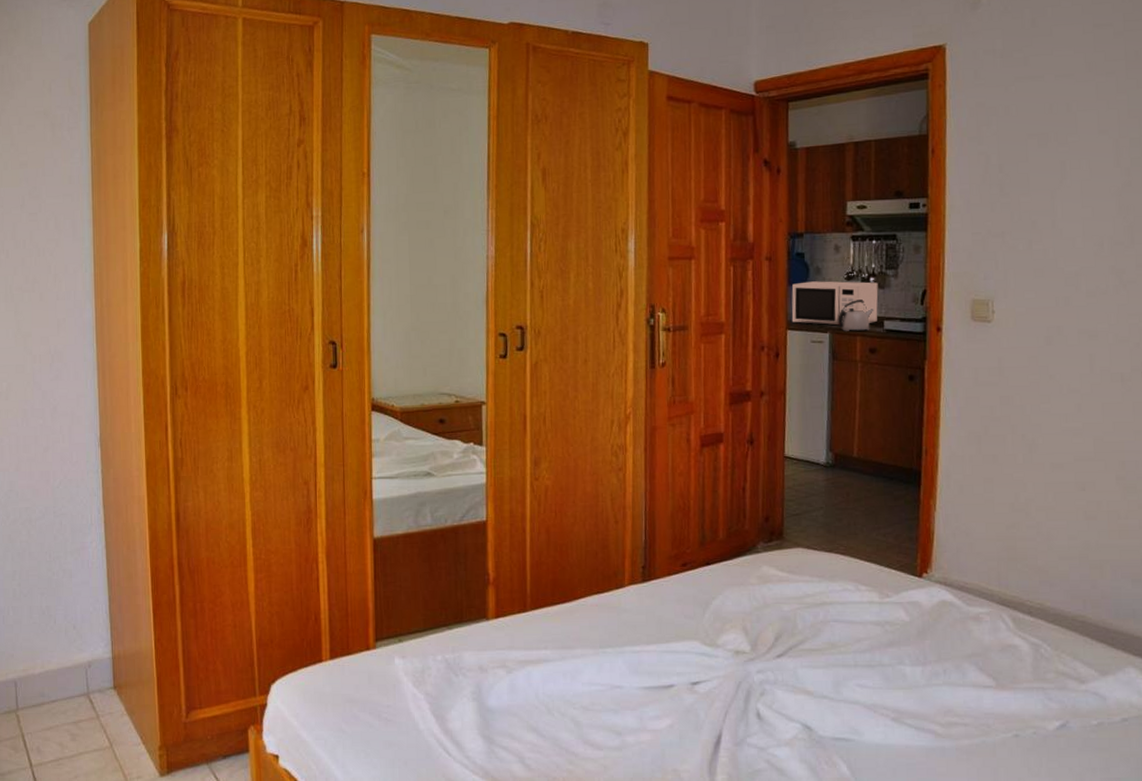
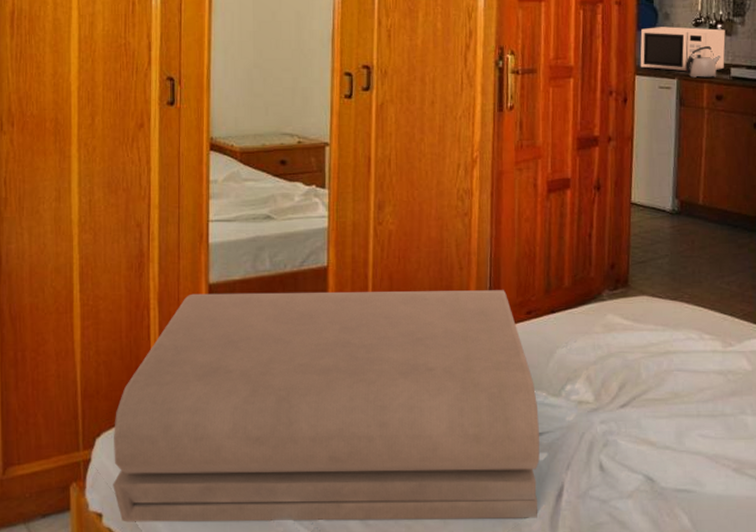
towel: none [287,543,697,765] -> present [113,290,540,522]

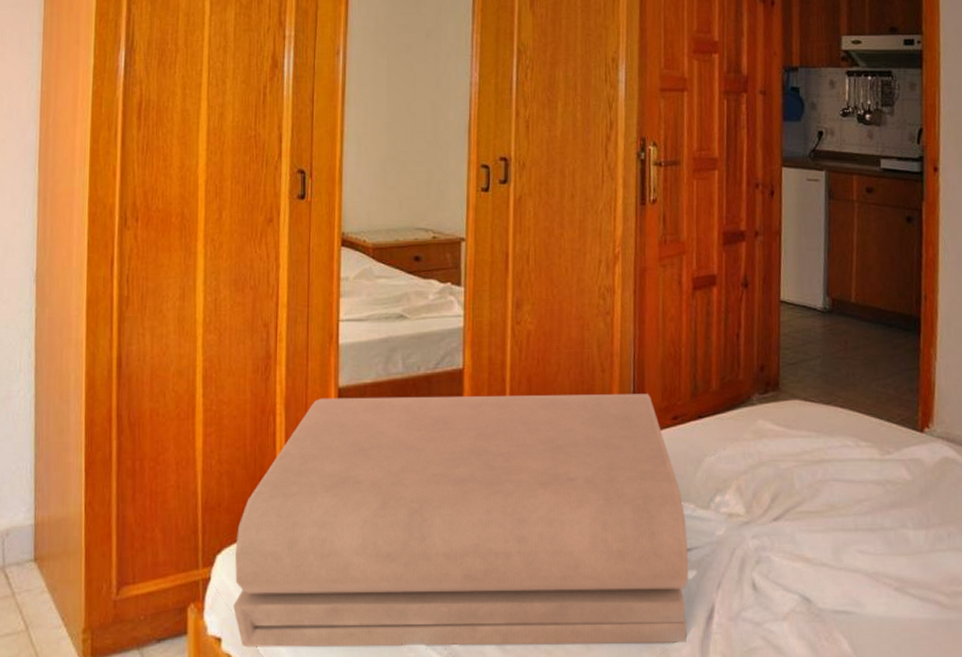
microwave: present [640,27,726,72] -> none [786,117,875,163]
kettle: present [685,46,721,78] -> none [834,137,871,170]

